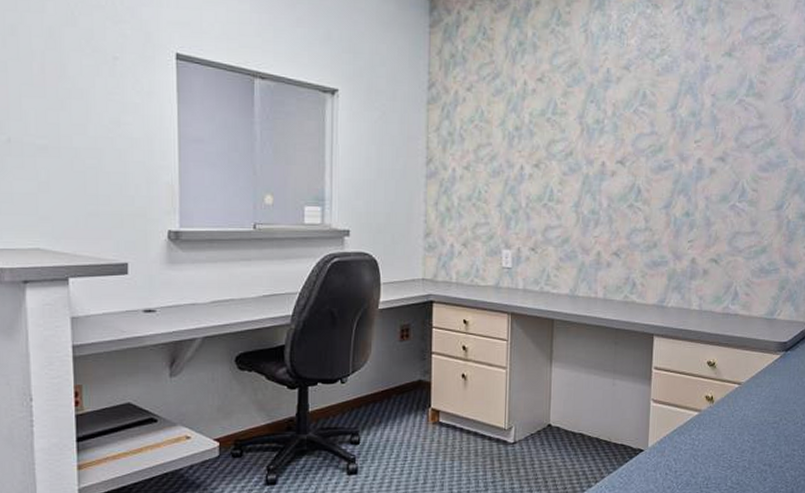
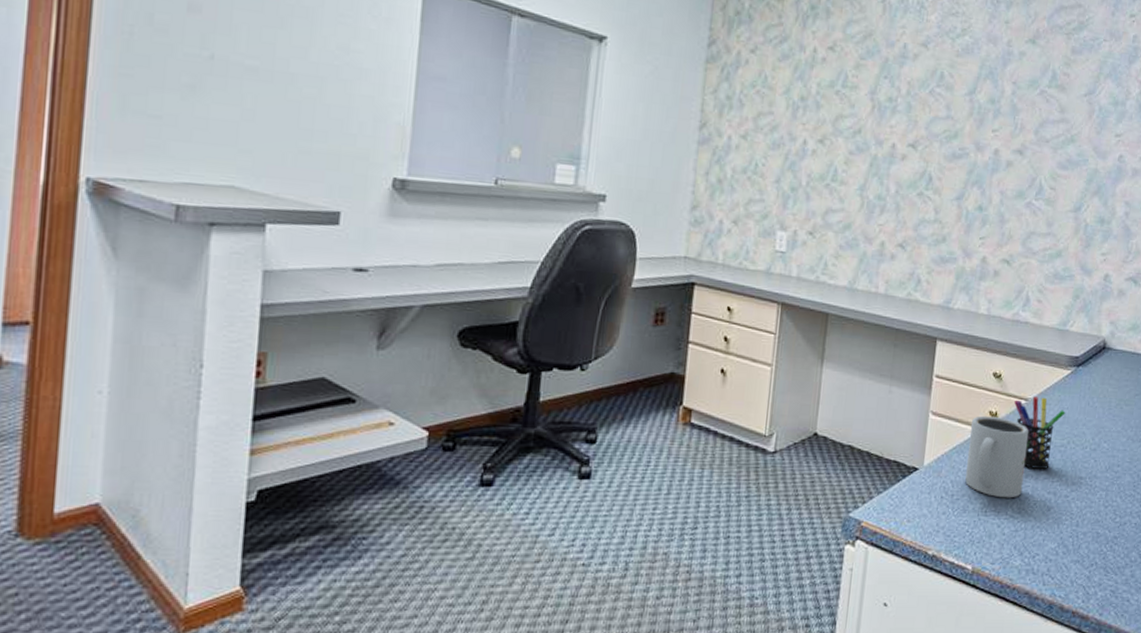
mug: none [687,400,744,472] -> present [965,415,1029,498]
pen holder: none [728,380,777,444] -> present [1014,396,1066,469]

